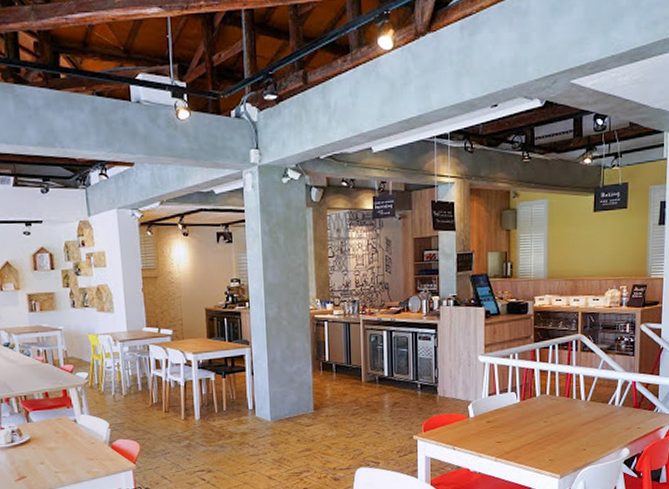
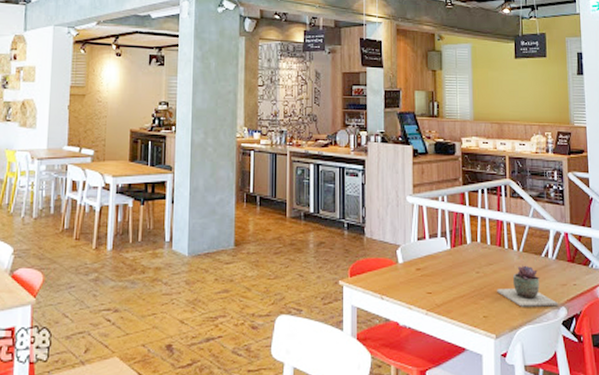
succulent plant: none [563,413,621,450] -> present [497,265,558,307]

